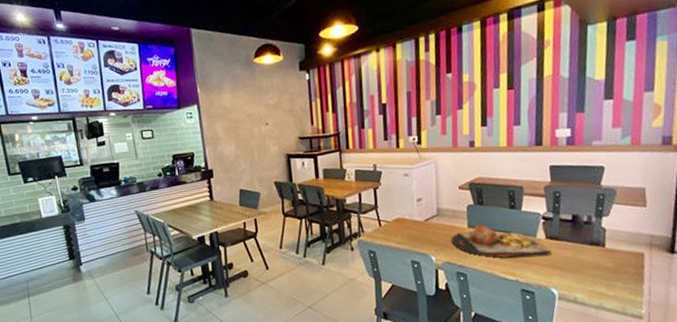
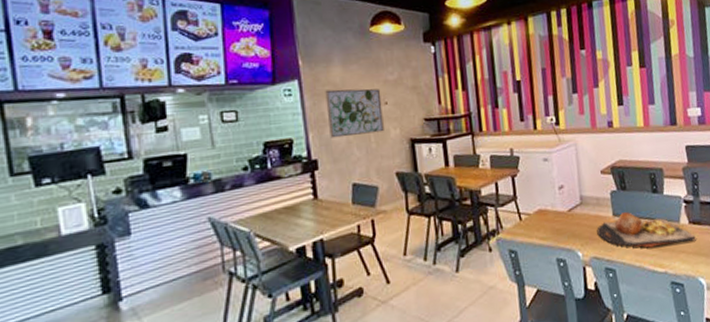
wall art: none [218,112,265,153] -> present [325,88,384,138]

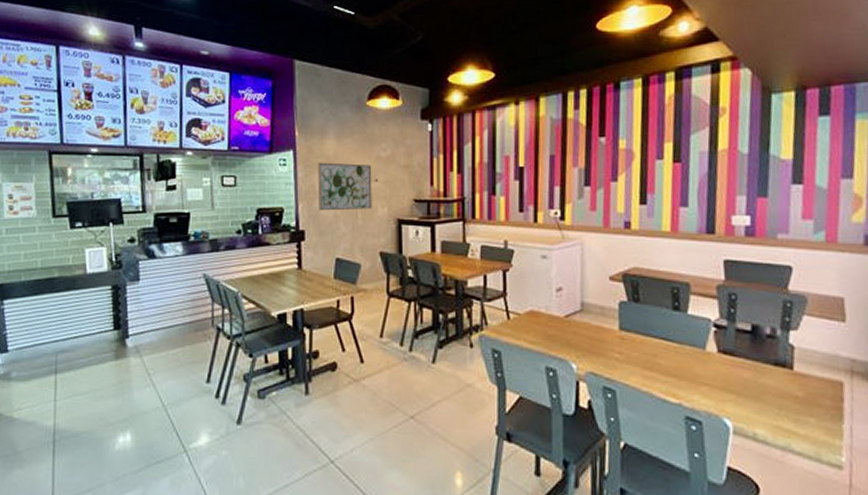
food tray: present [597,212,697,248] -> none [597,328,727,374]

